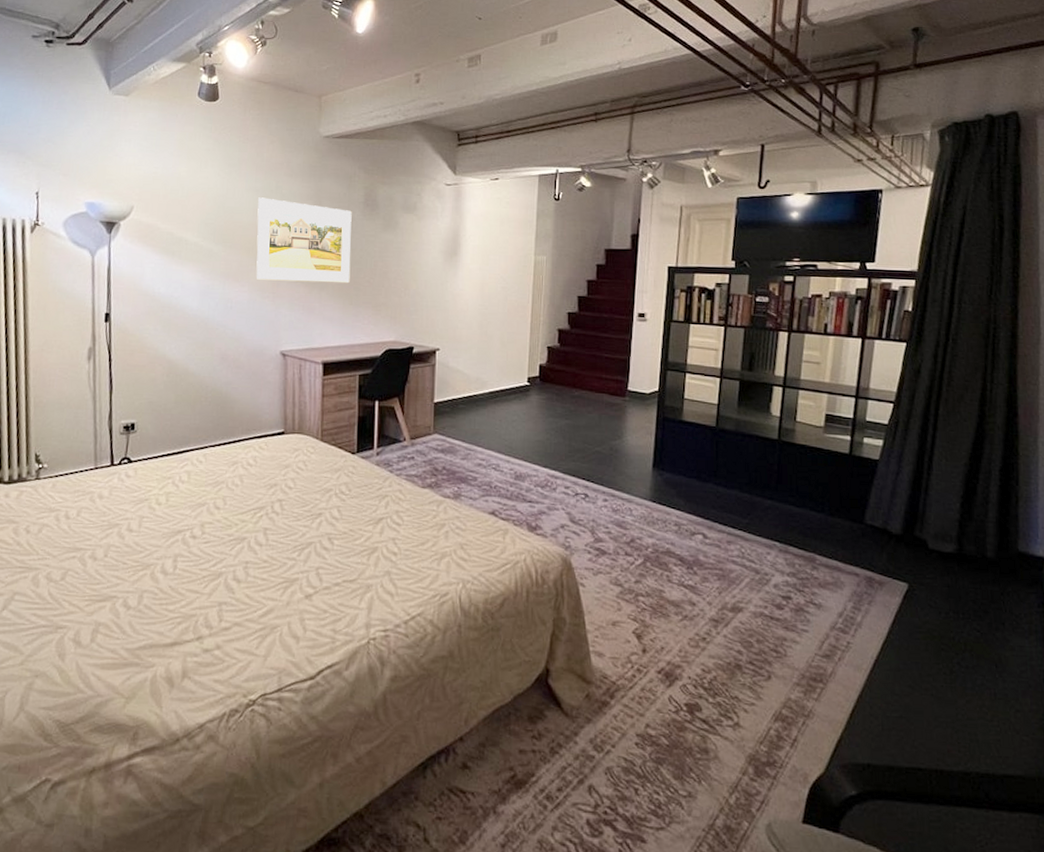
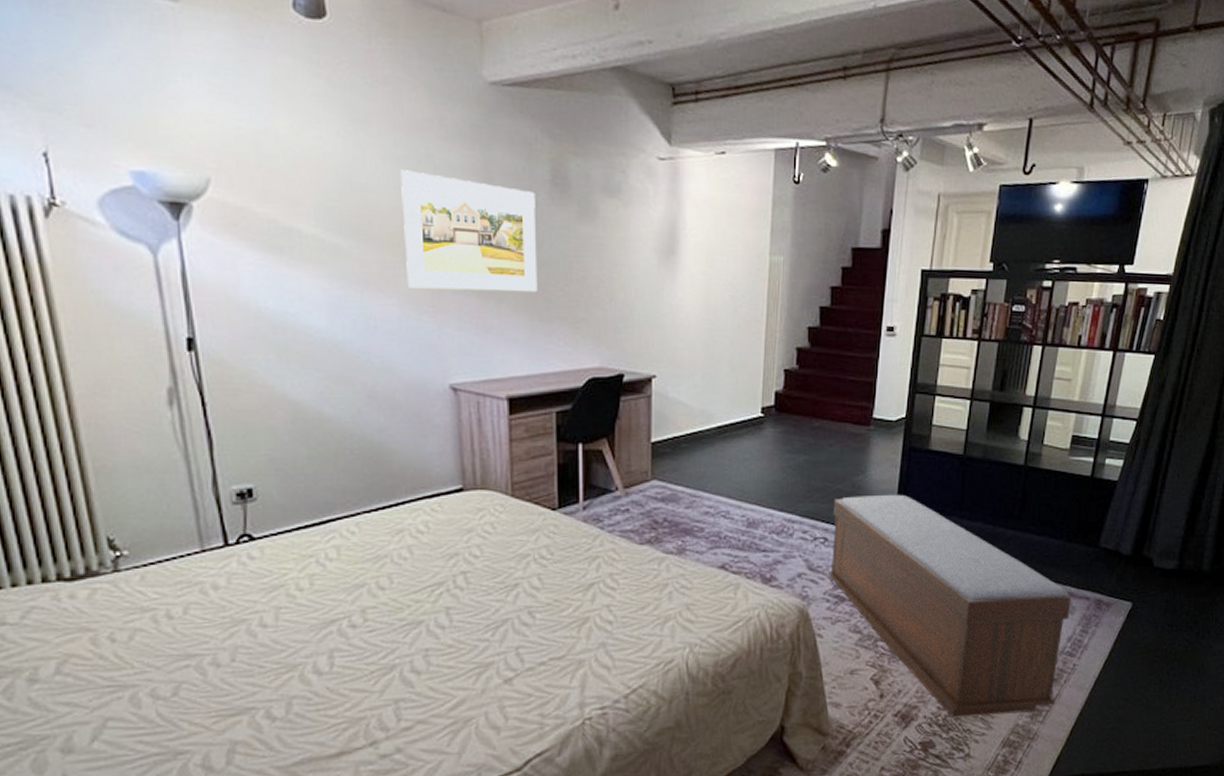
bench: none [590,458,839,687] -> present [829,494,1072,718]

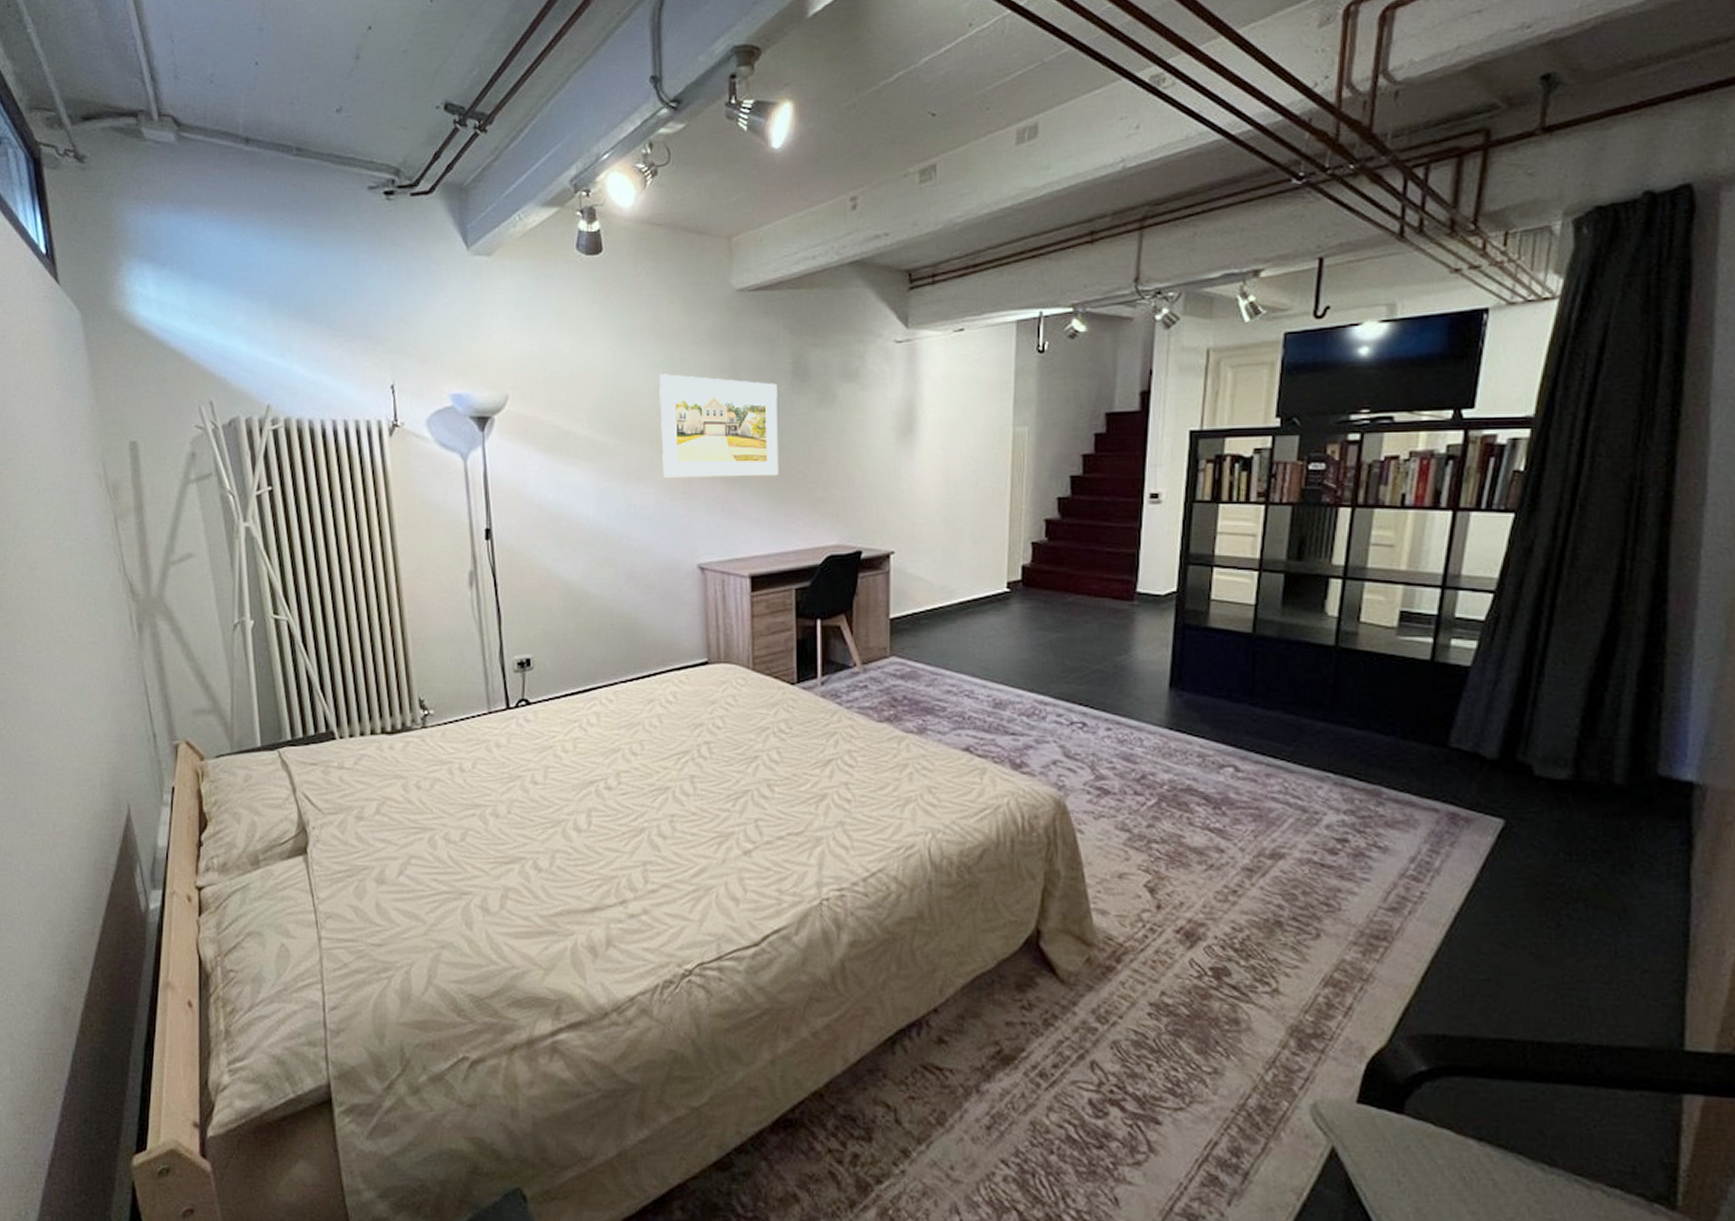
bench: present [829,494,1072,718] -> none [1089,676,1412,947]

